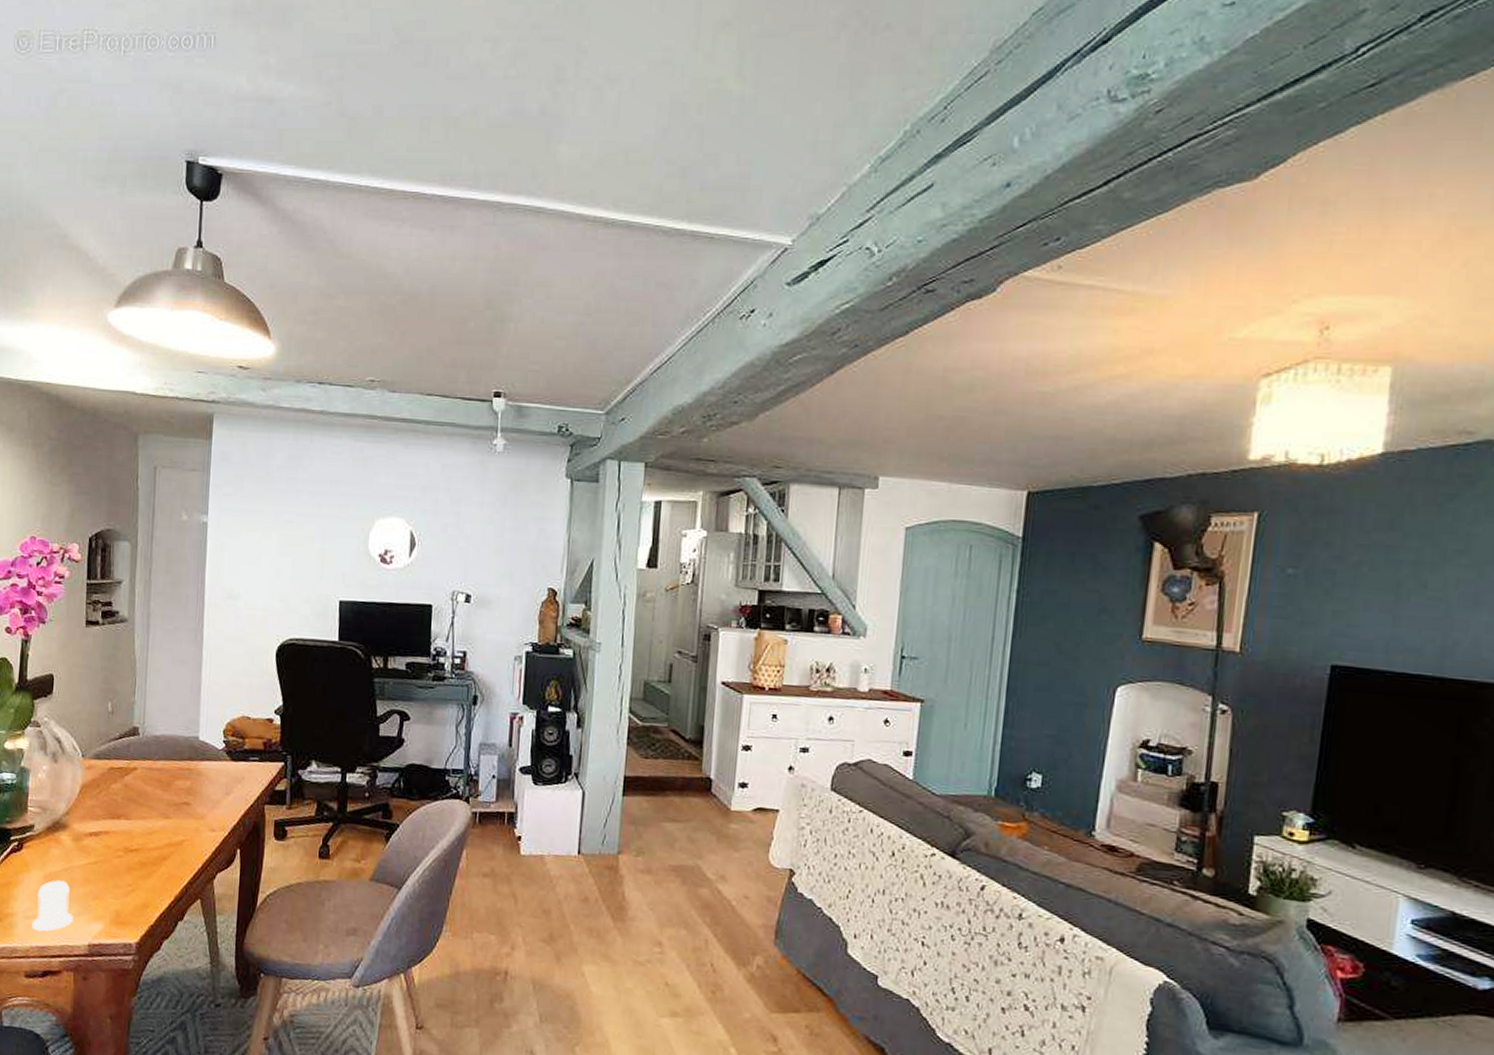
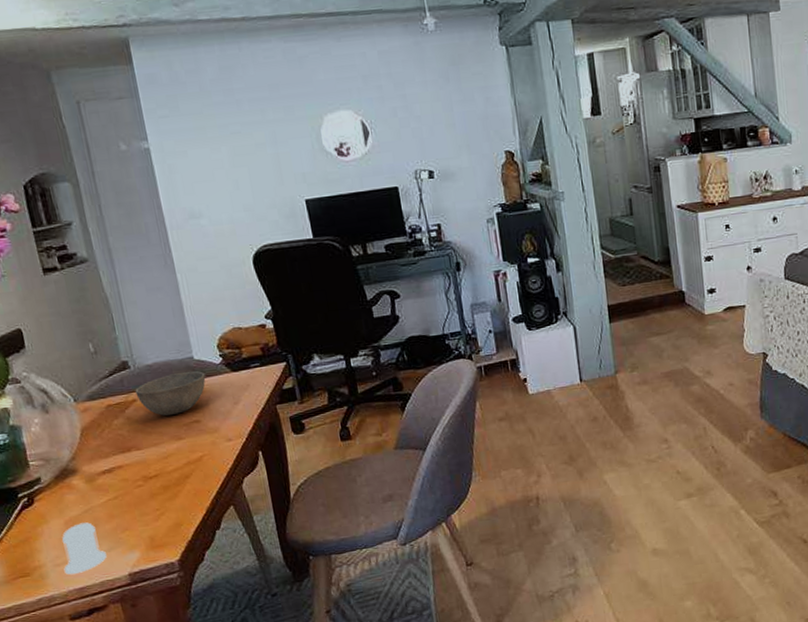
bowl: none [138,749,206,792] -> present [135,370,206,416]

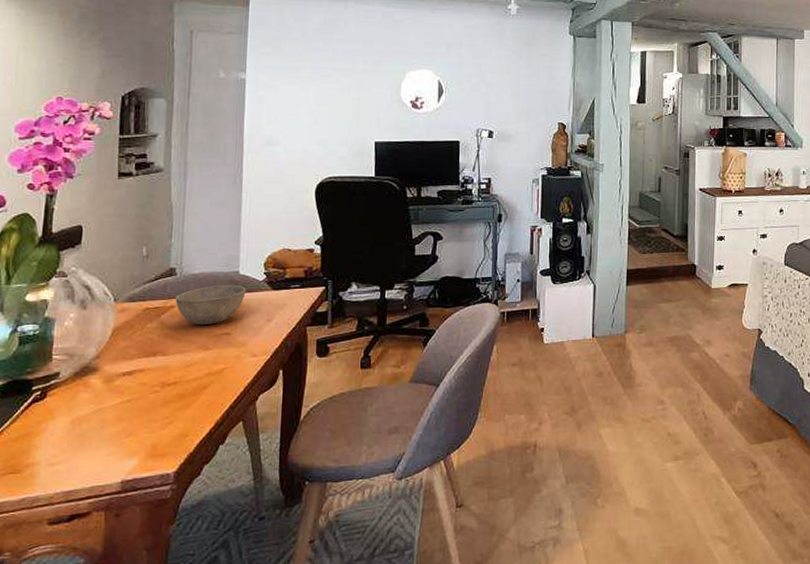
salt shaker: present [62,522,107,575] -> none [56,423,104,477]

